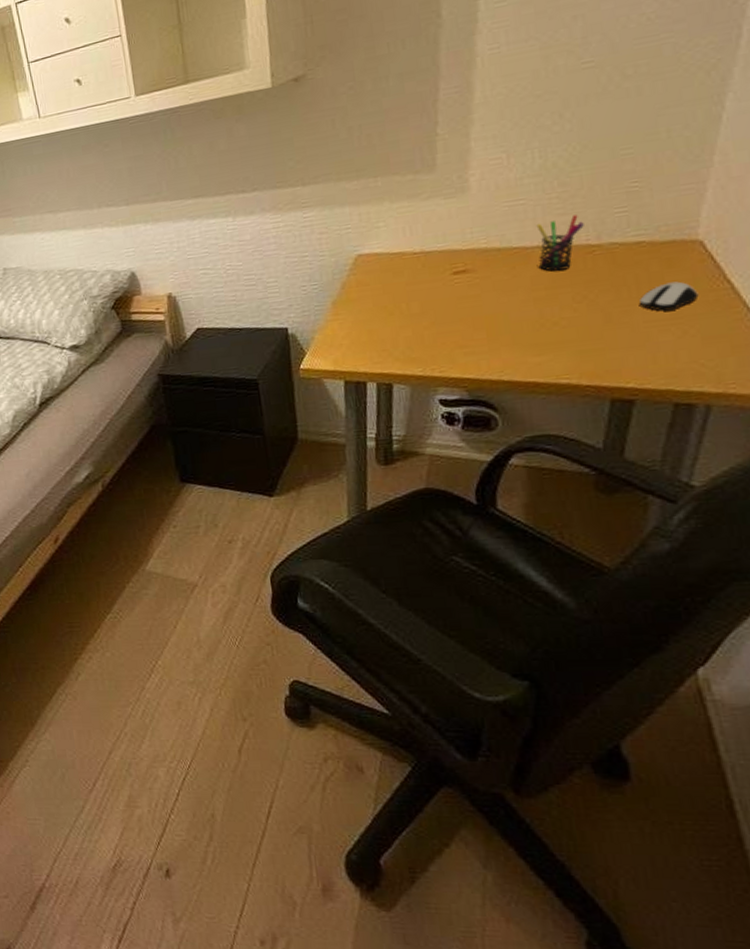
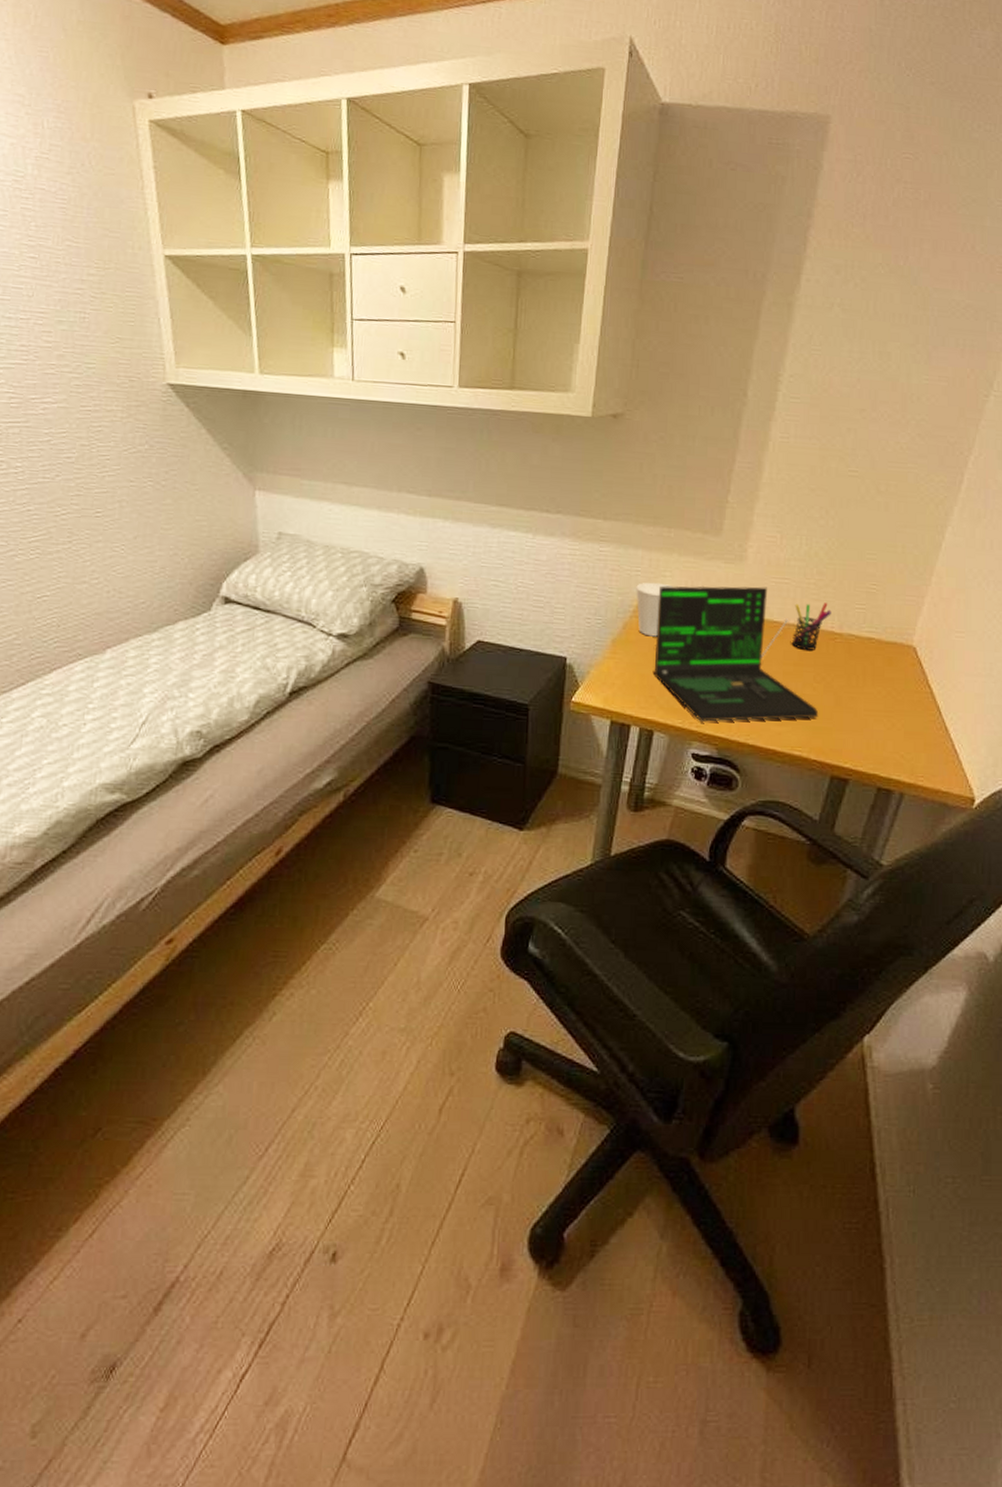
cup: none [348,235,389,291] -> present [636,582,673,637]
laptop: none [374,213,586,366] -> present [653,585,819,722]
computer mouse: present [638,281,699,311] -> none [863,678,907,704]

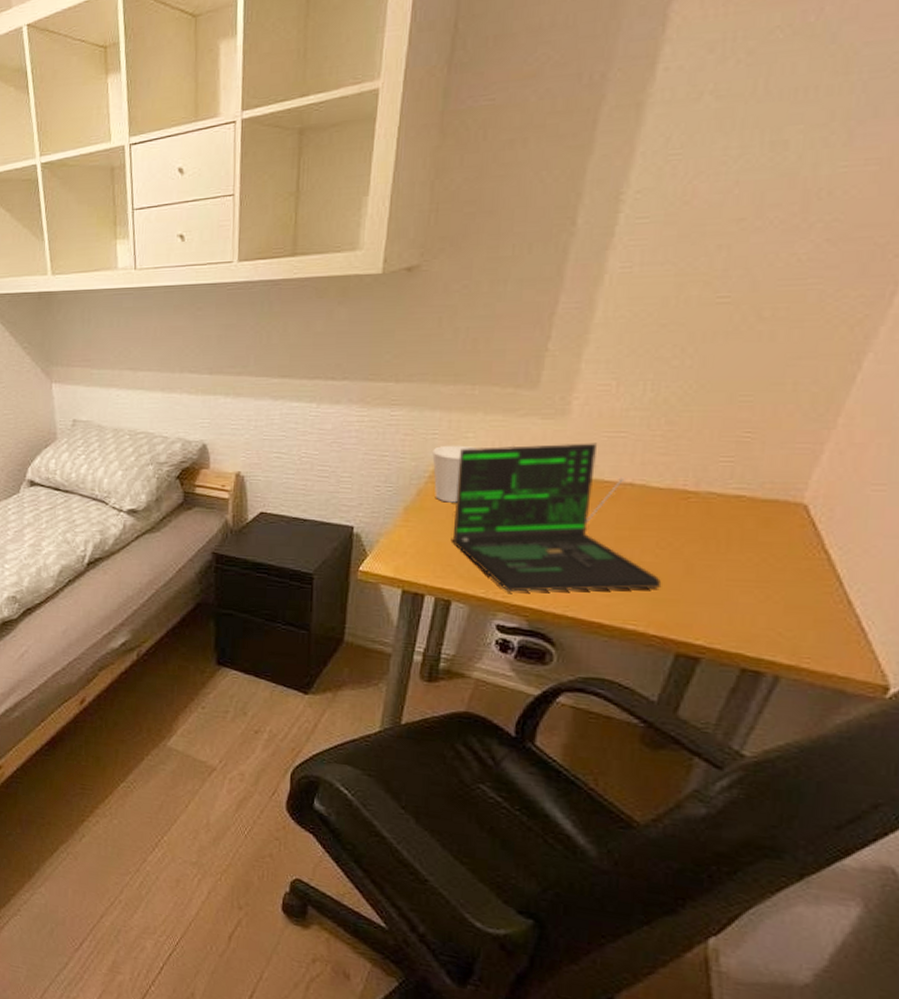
pen holder: present [791,603,831,650] -> none [627,457,684,512]

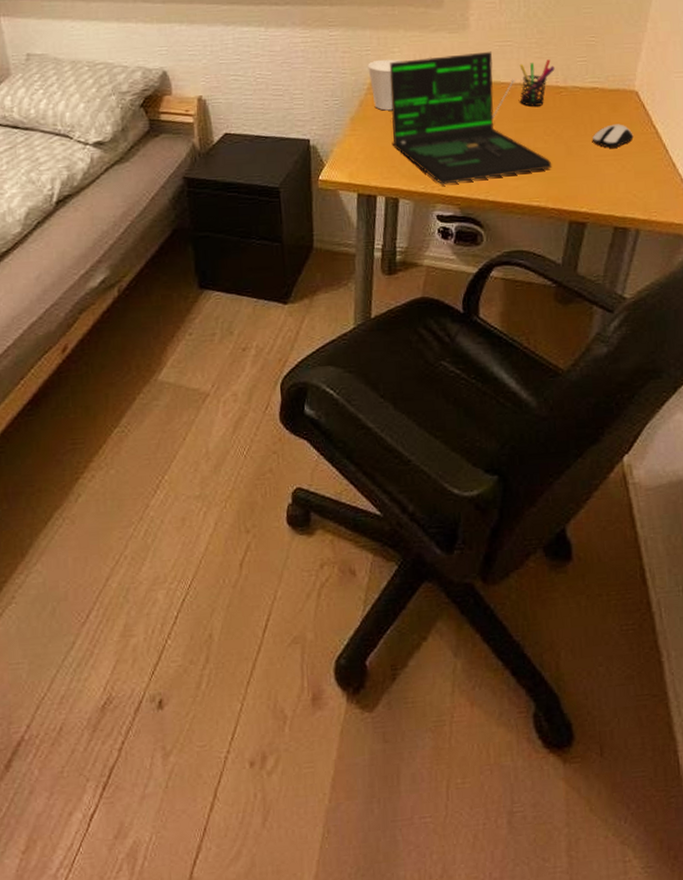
pen holder: none [627,457,684,512] -> present [519,59,555,106]
computer mouse: none [725,543,791,572] -> present [592,124,634,148]

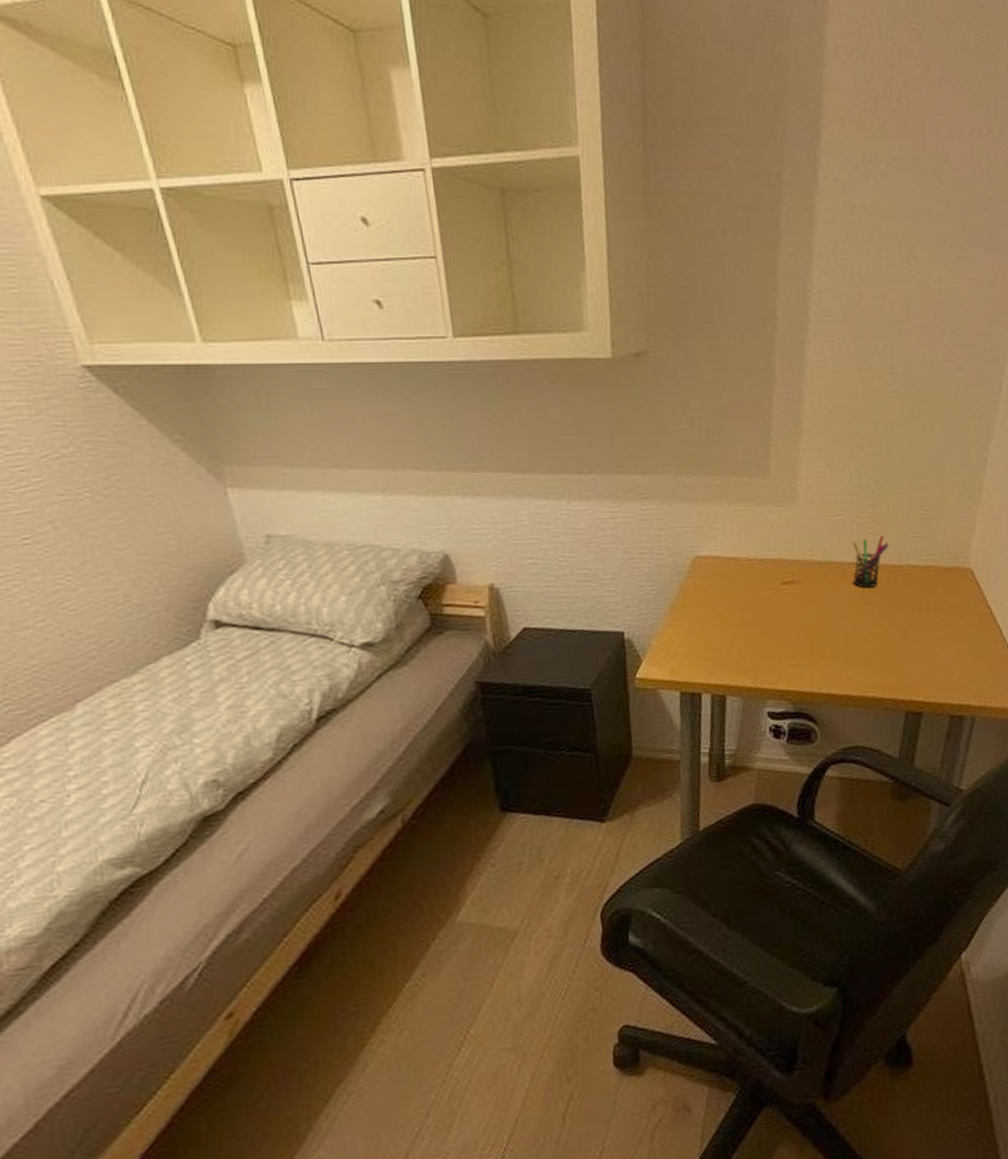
cup: present [367,59,402,111] -> none [687,537,726,596]
laptop: present [390,51,552,185] -> none [712,527,888,678]
computer mouse: present [592,124,634,148] -> none [927,605,969,631]

